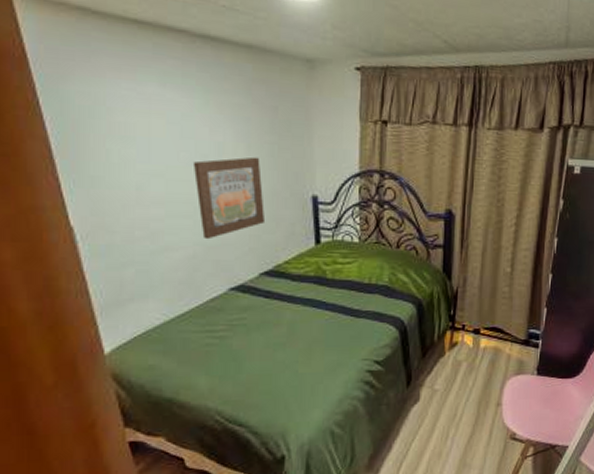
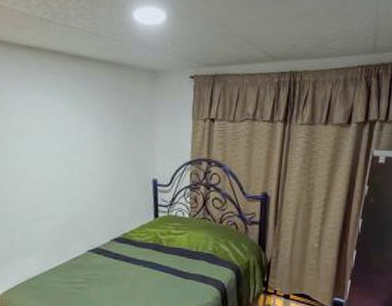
wall art: present [192,156,264,240] -> none [64,148,116,212]

